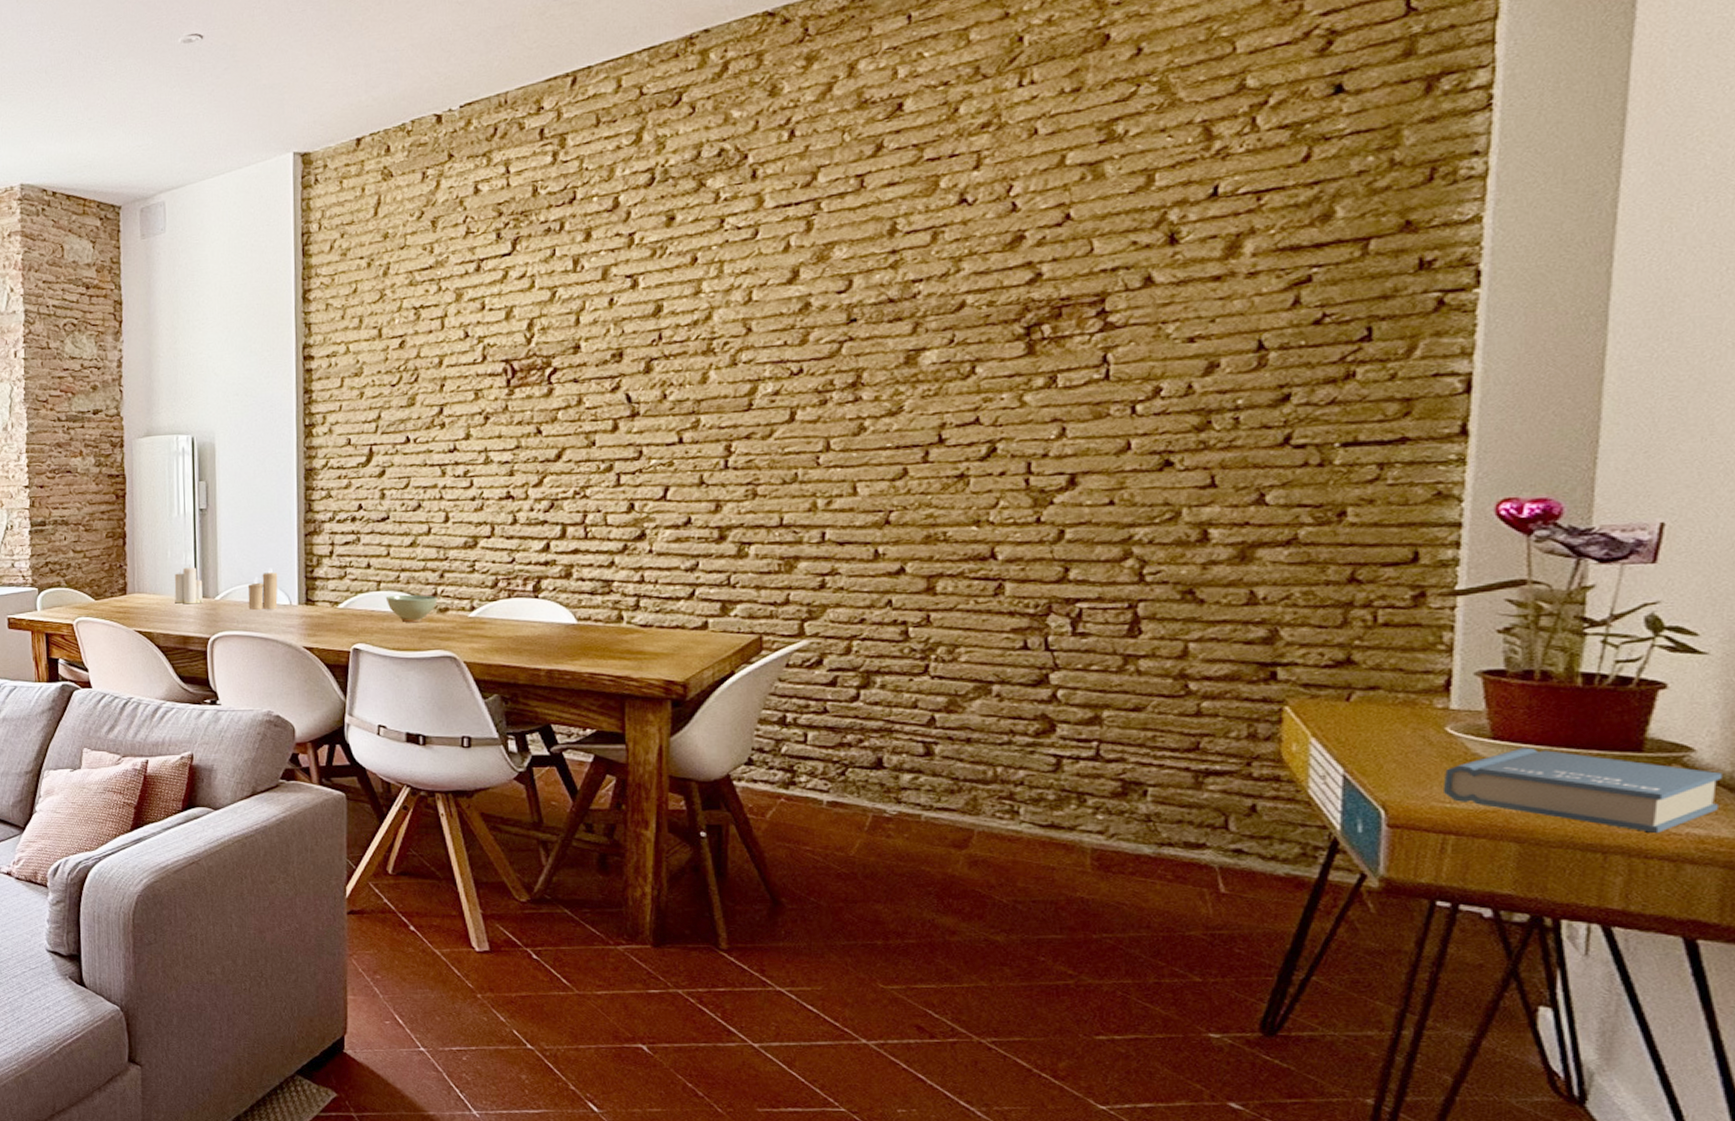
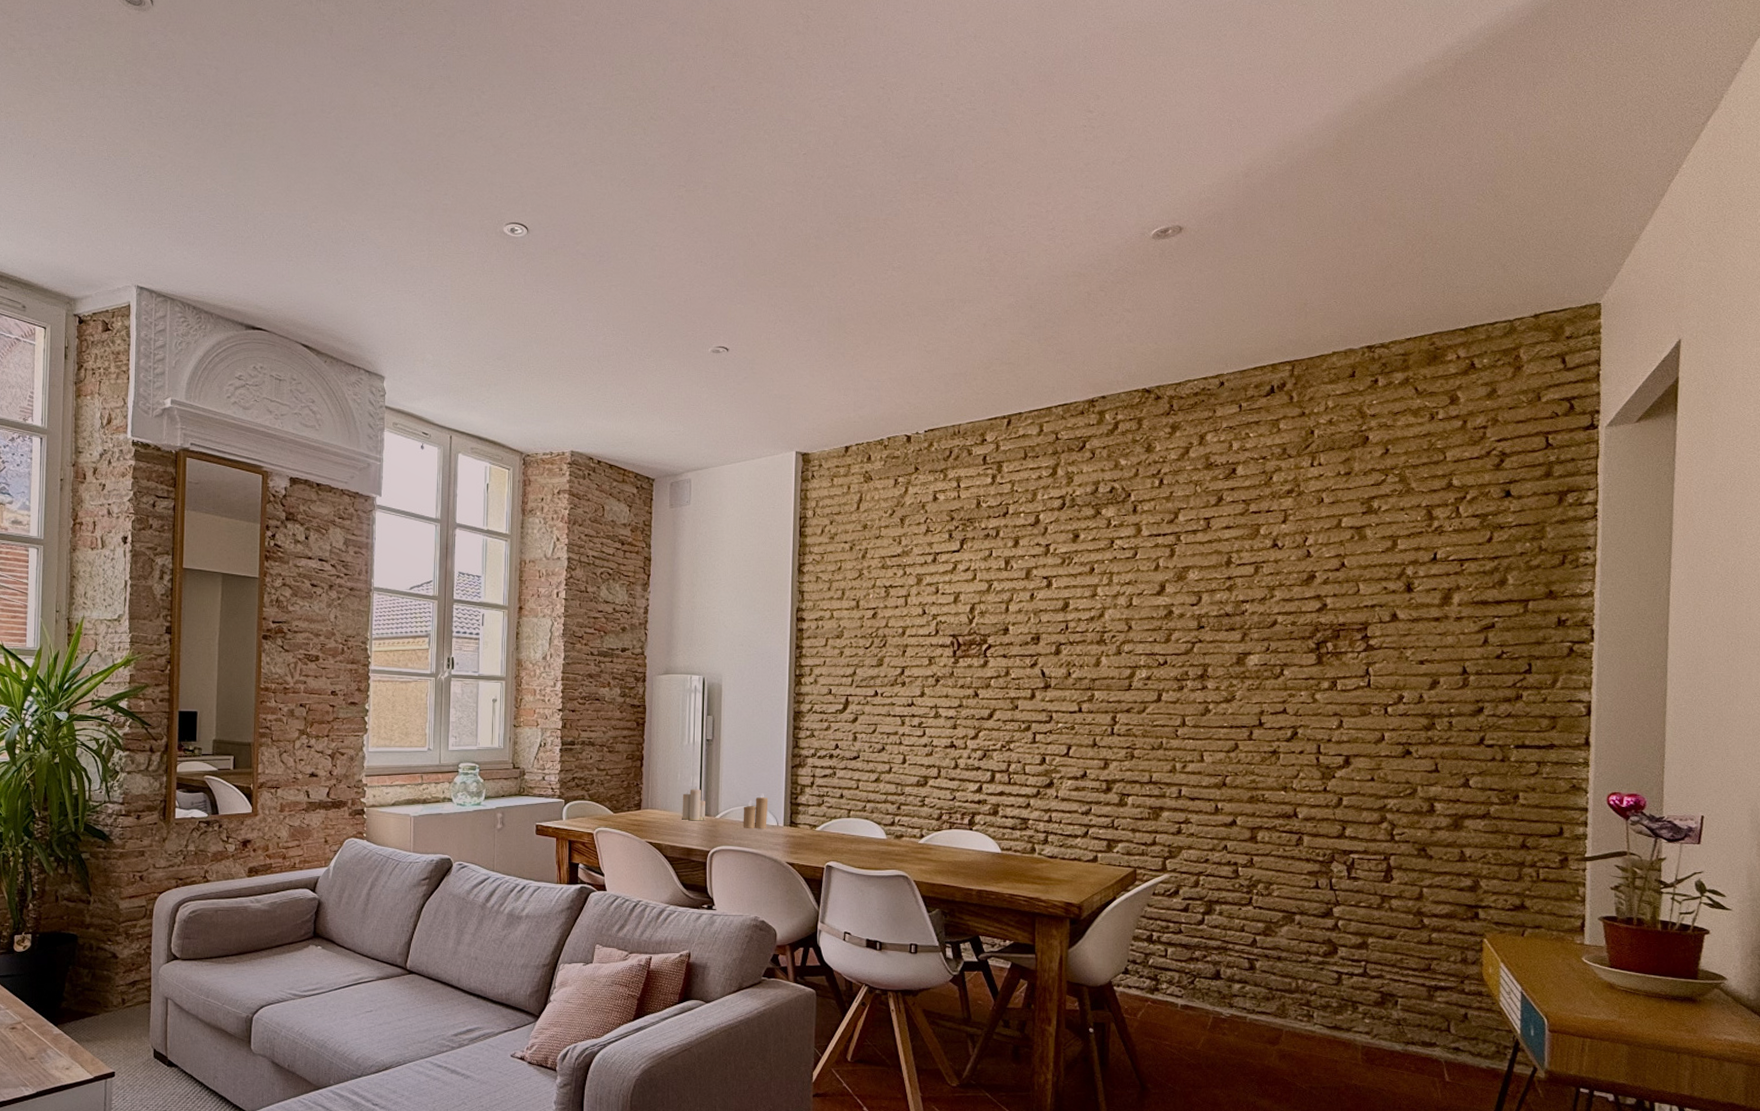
bowl: present [385,594,439,623] -> none [854,822,896,846]
book: present [1444,747,1722,833] -> none [1583,974,1742,1039]

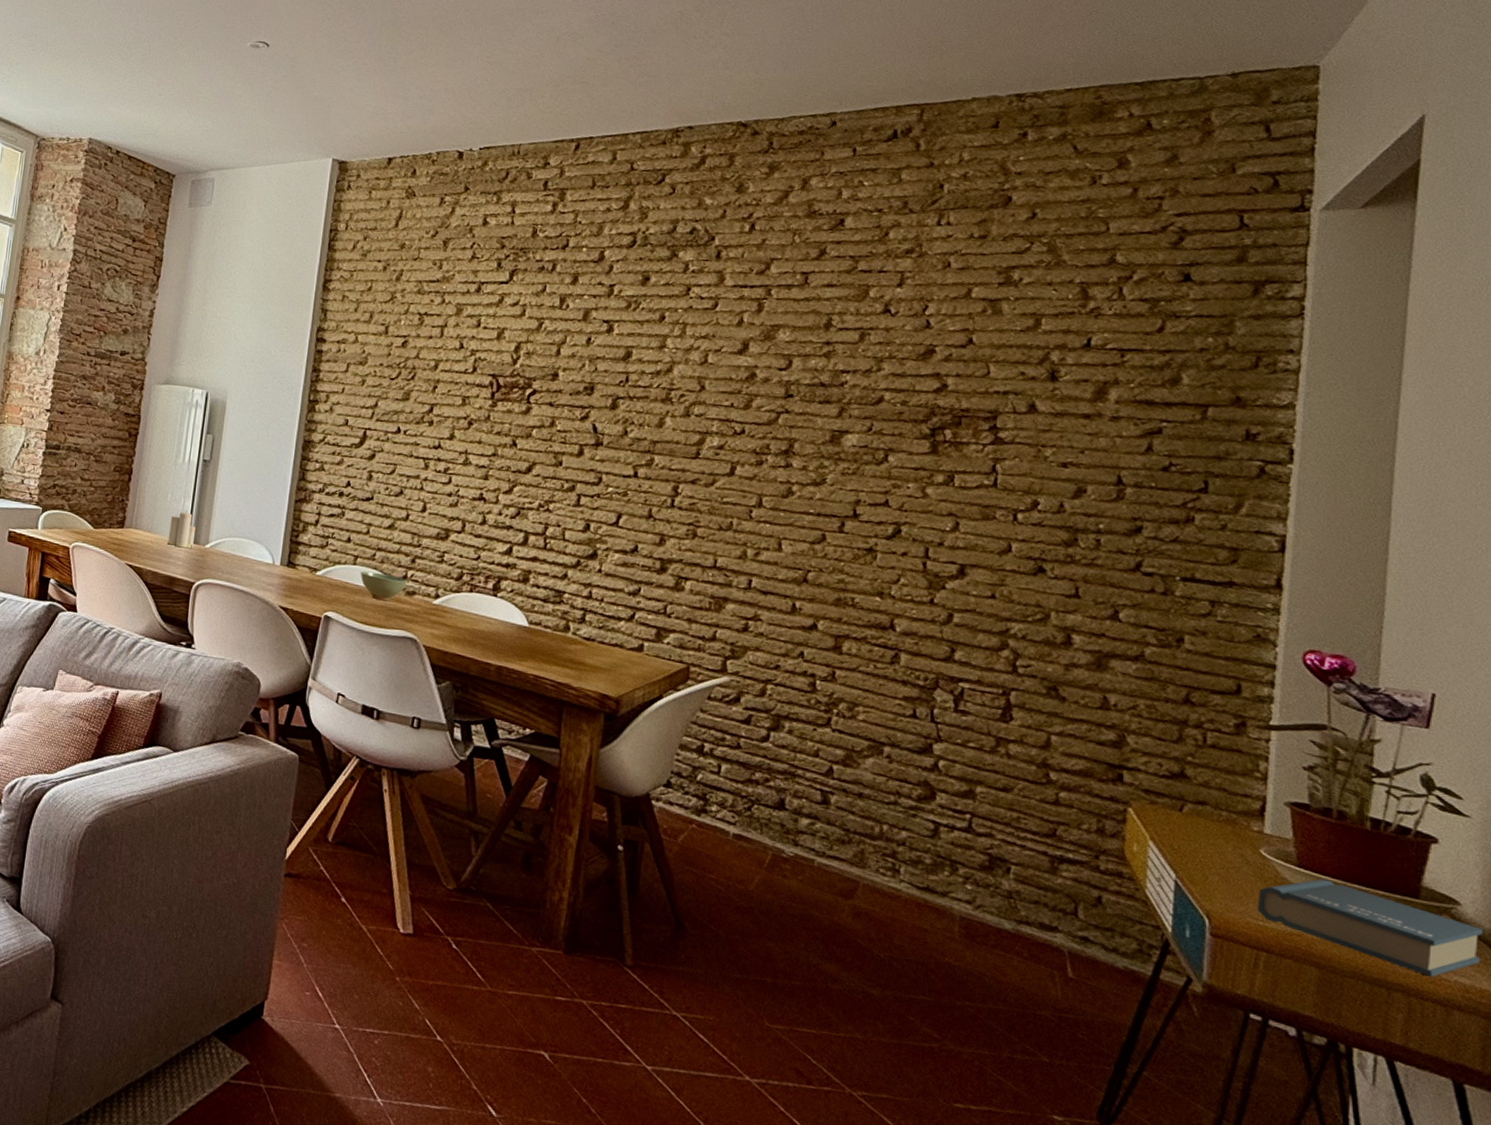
candle: present [743,793,768,830] -> none [234,526,266,567]
bowl: none [854,822,896,846] -> present [360,571,408,602]
book: none [1583,974,1742,1039] -> present [1258,878,1482,977]

